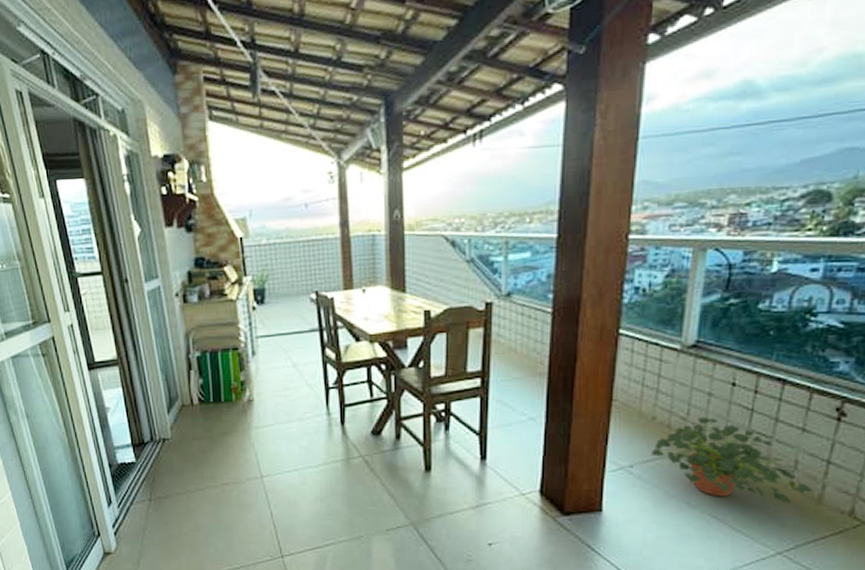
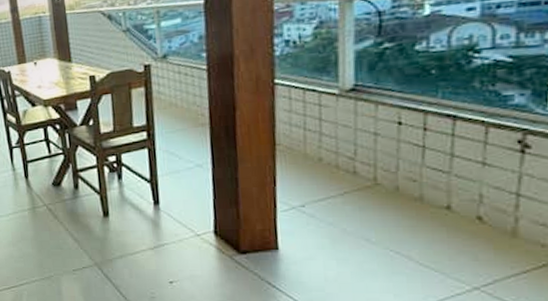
potted plant: present [651,416,814,504] -> none [322,155,506,238]

